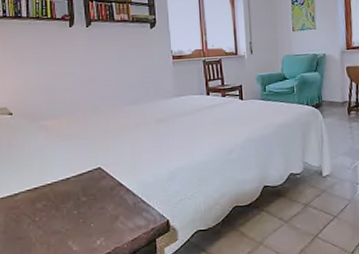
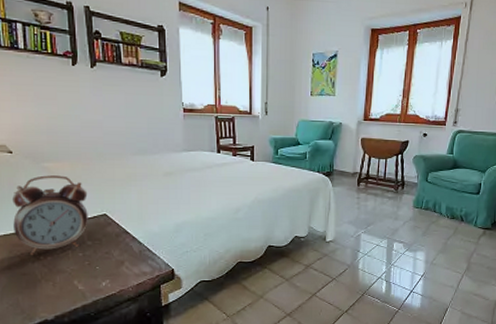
alarm clock: none [11,132,83,217] -> present [12,175,88,255]

